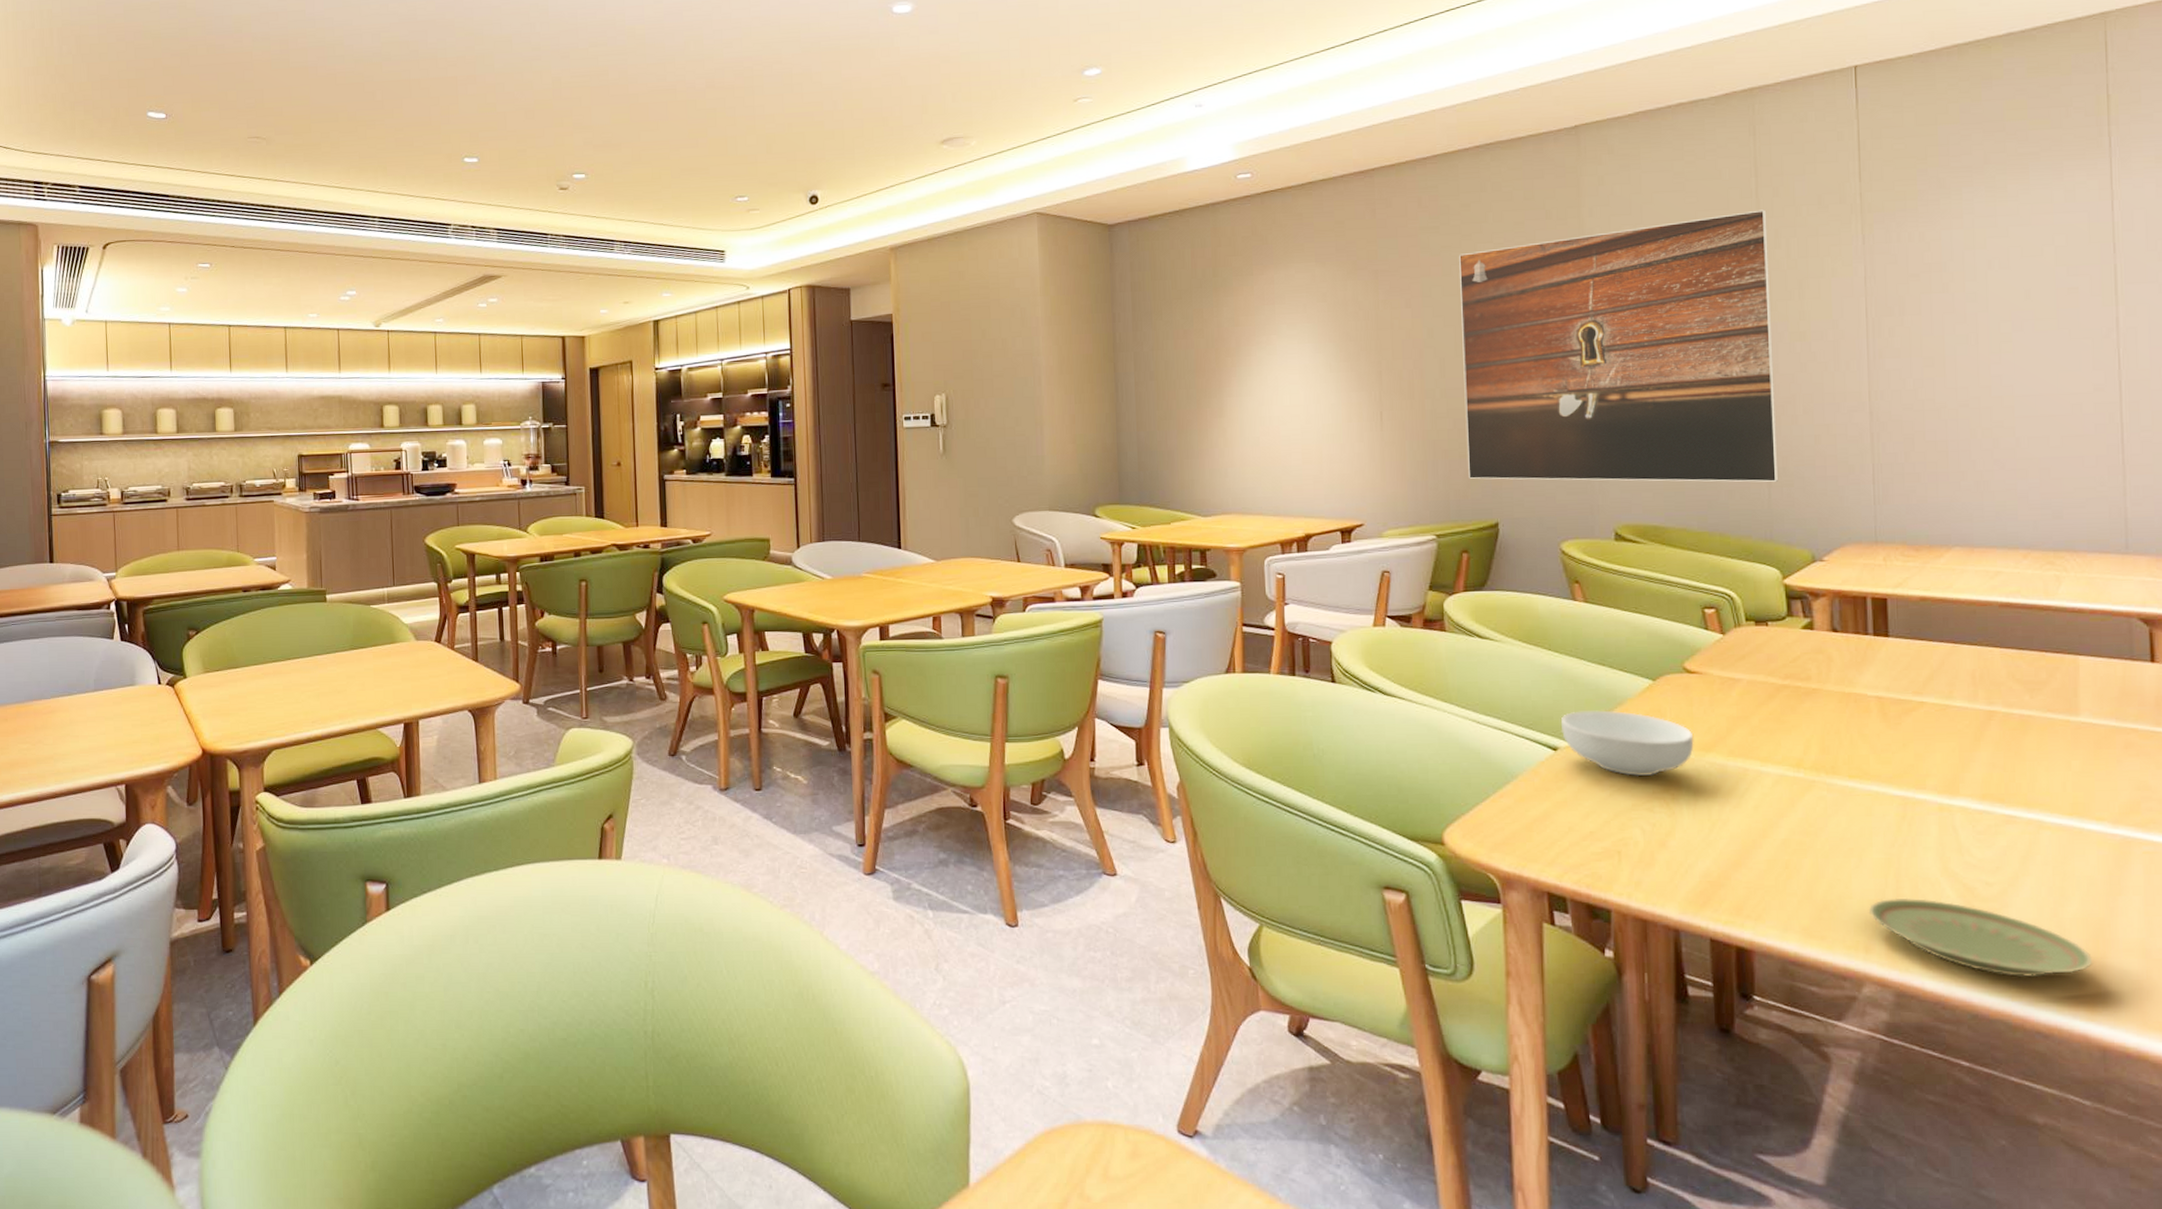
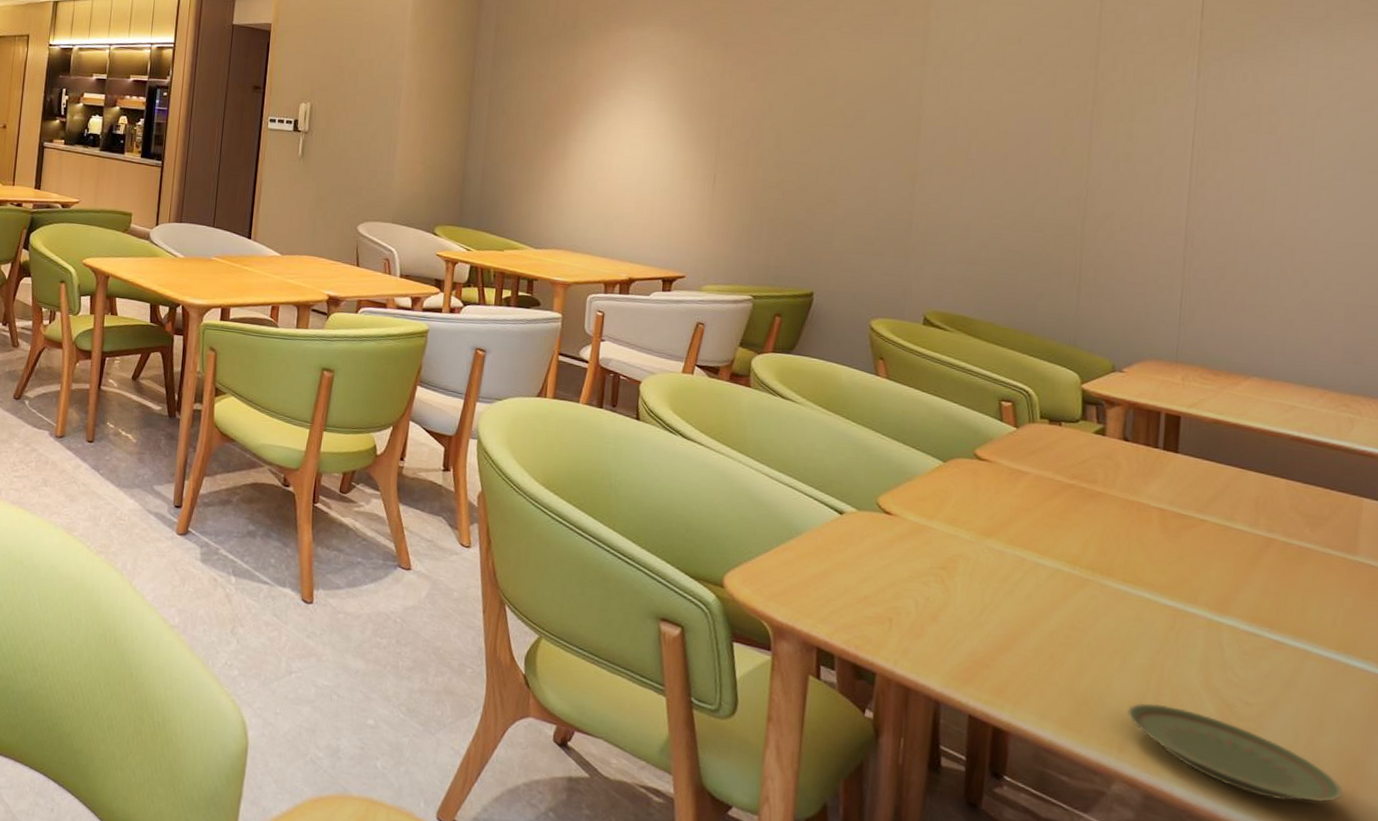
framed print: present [1459,209,1779,482] -> none [790,33,1108,291]
cereal bowl: present [1561,710,1694,777] -> none [849,480,977,552]

